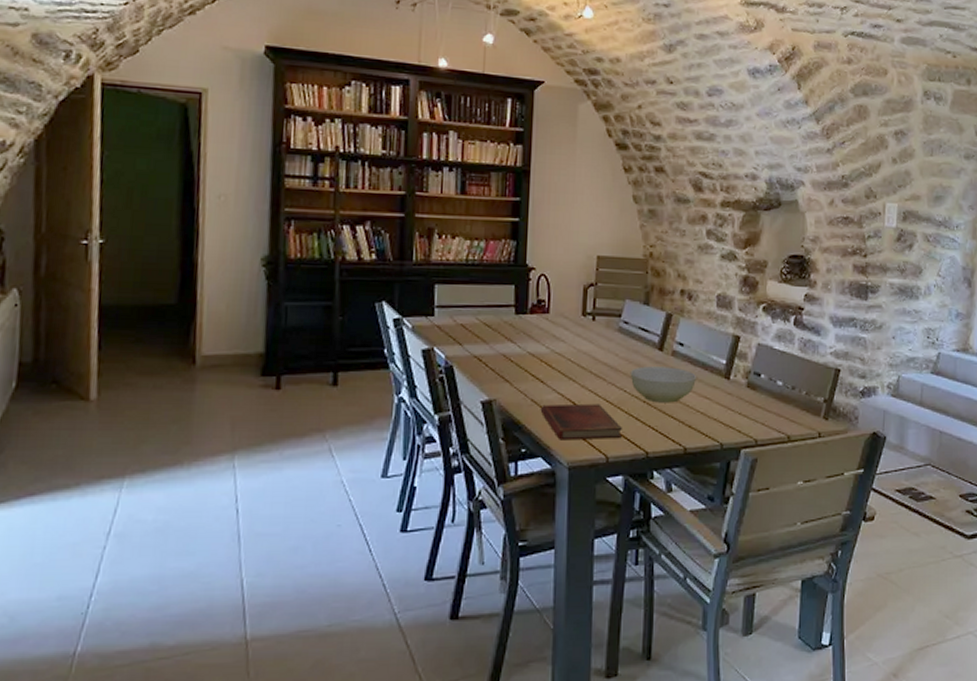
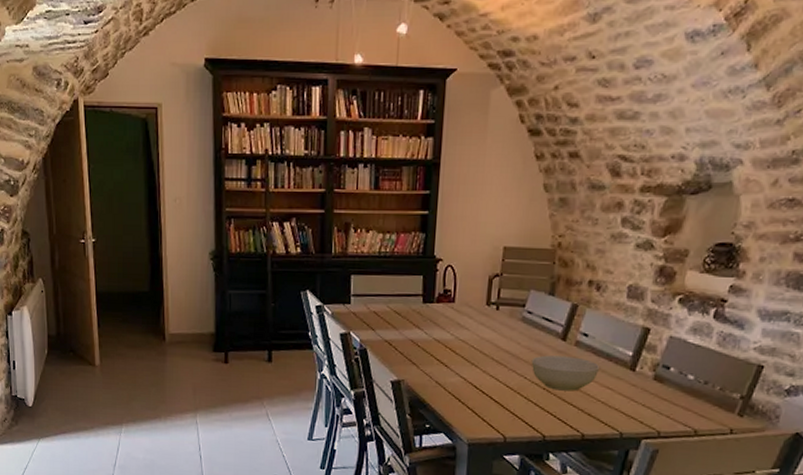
diary: present [540,403,623,441] -> none [443,386,522,422]

